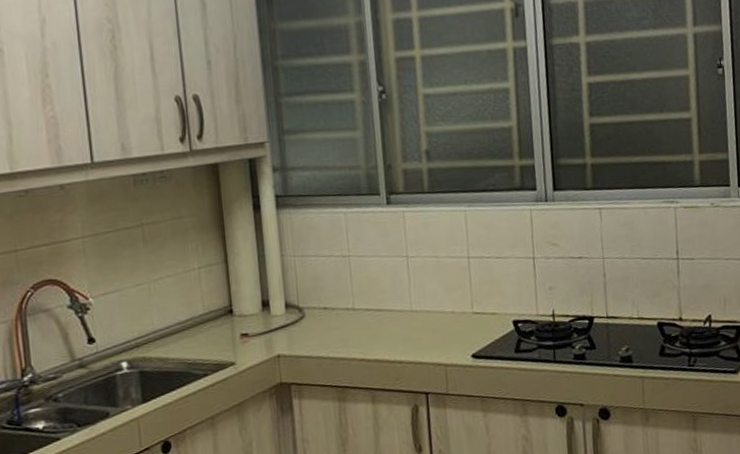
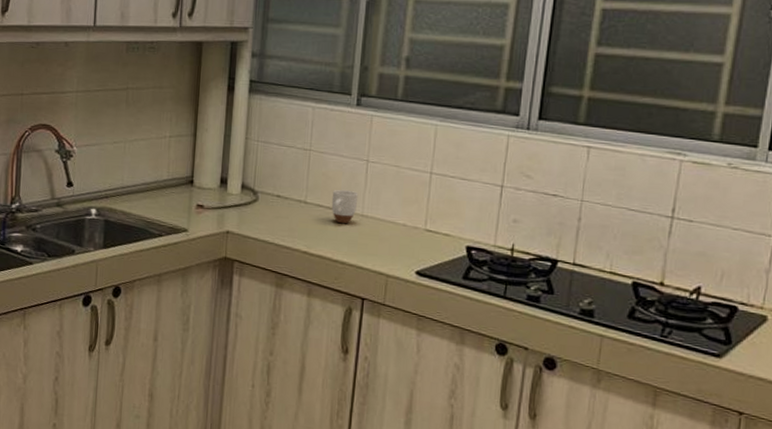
mug: none [378,289,405,324] -> present [331,189,359,224]

